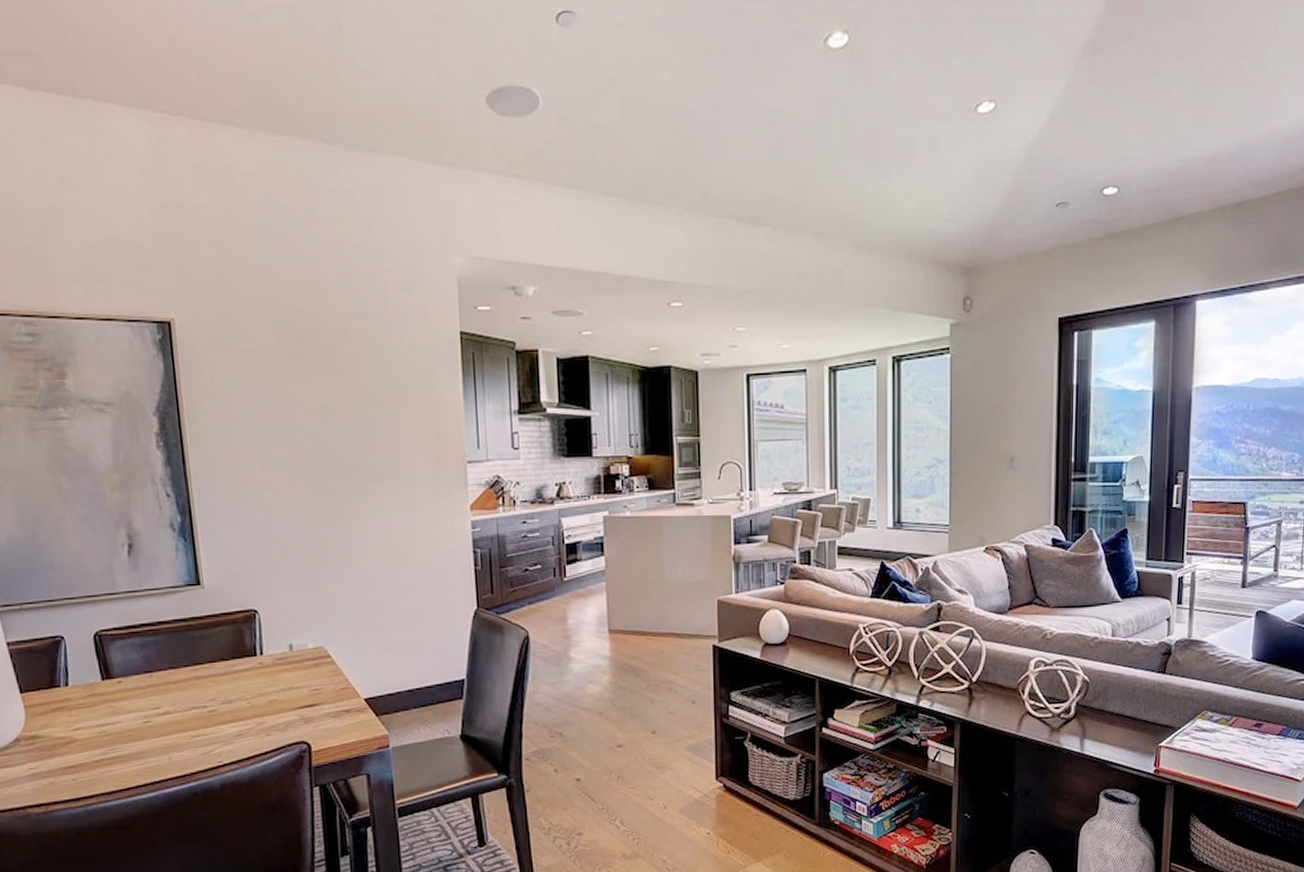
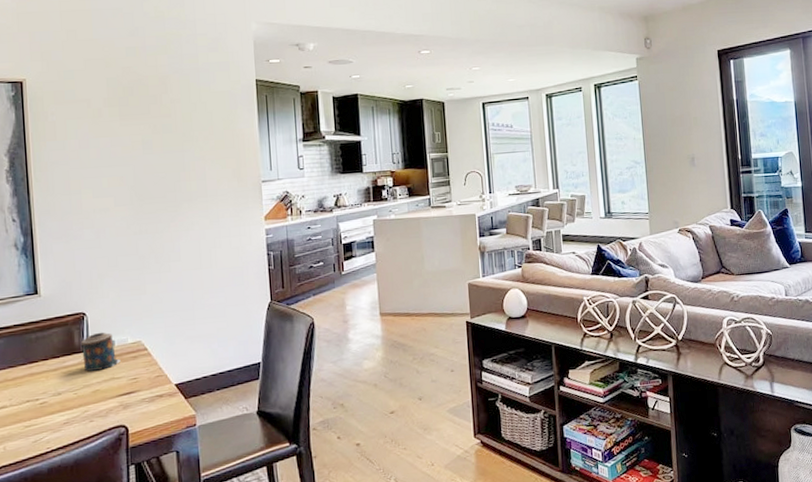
candle: none [252,633,300,678] -> present [80,332,120,372]

